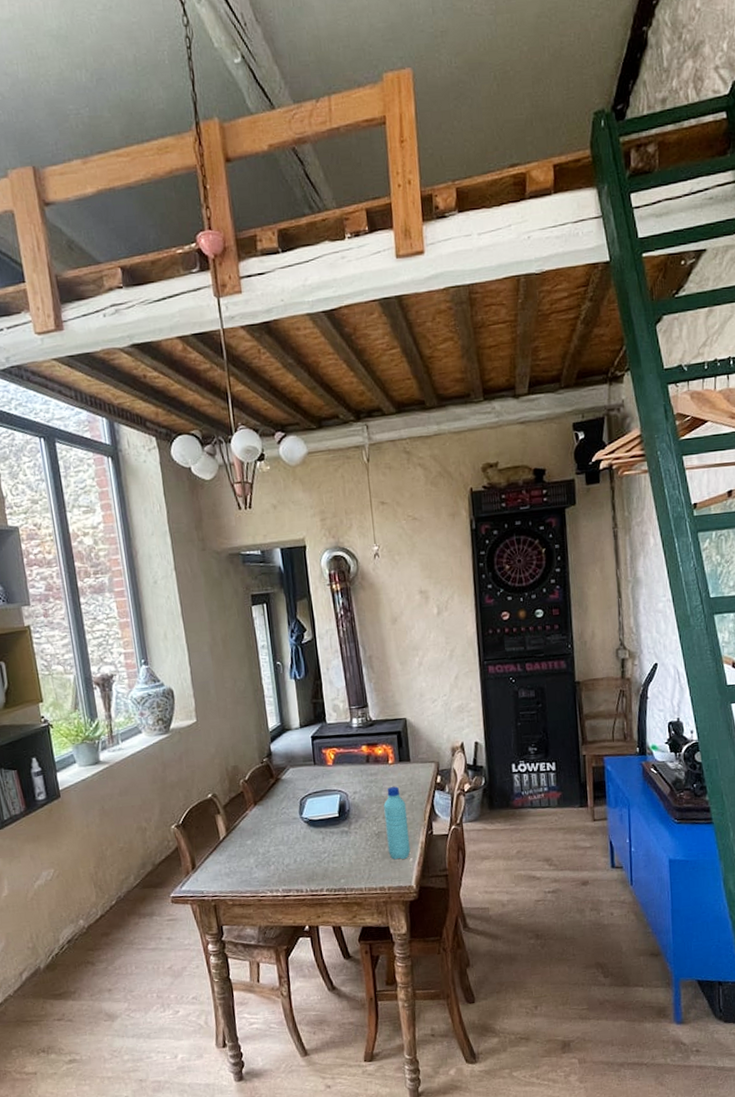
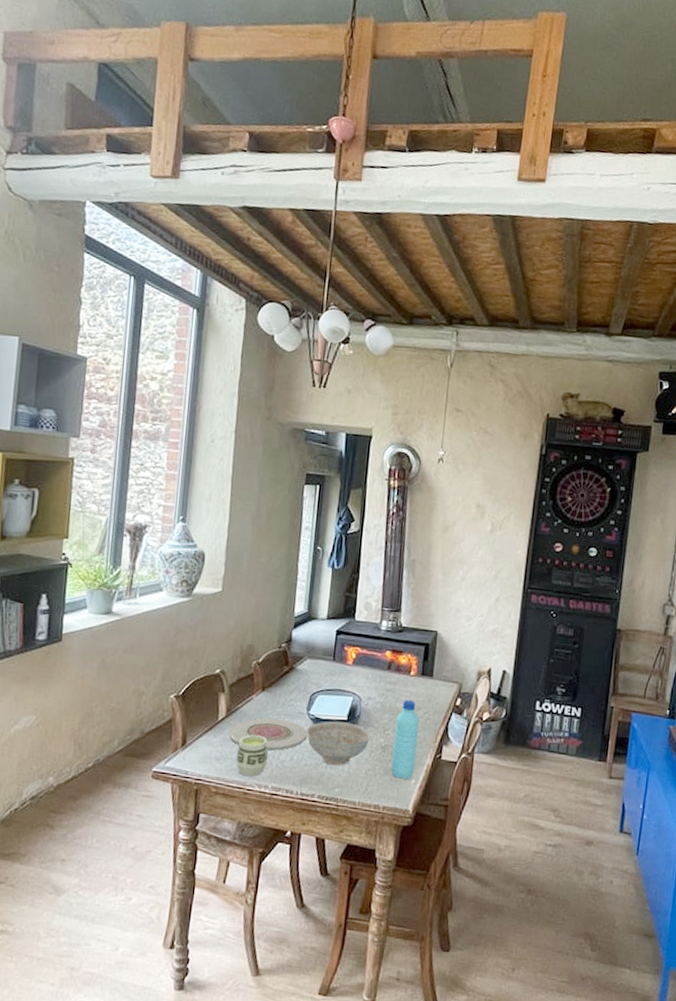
plate: none [232,827,304,858] -> present [229,718,307,751]
cup: none [243,846,274,885] -> present [235,735,268,777]
decorative bowl: none [303,818,364,860] -> present [307,721,372,766]

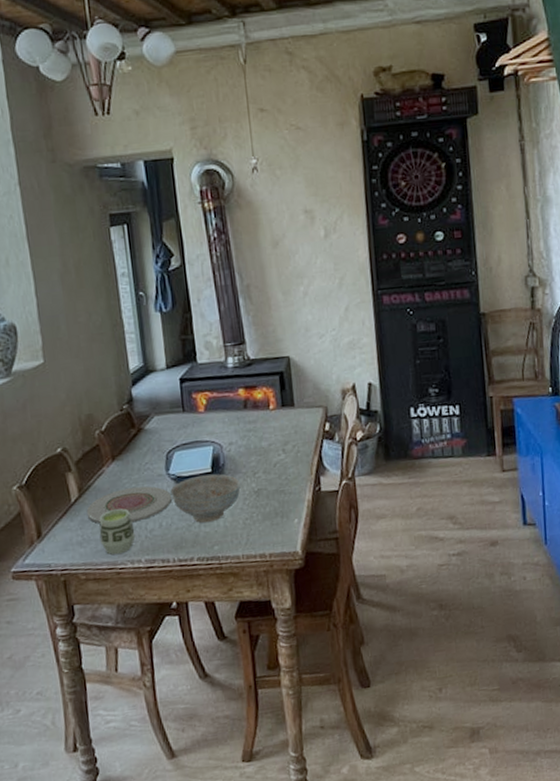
water bottle: present [391,700,420,779] -> none [264,436,295,522]

